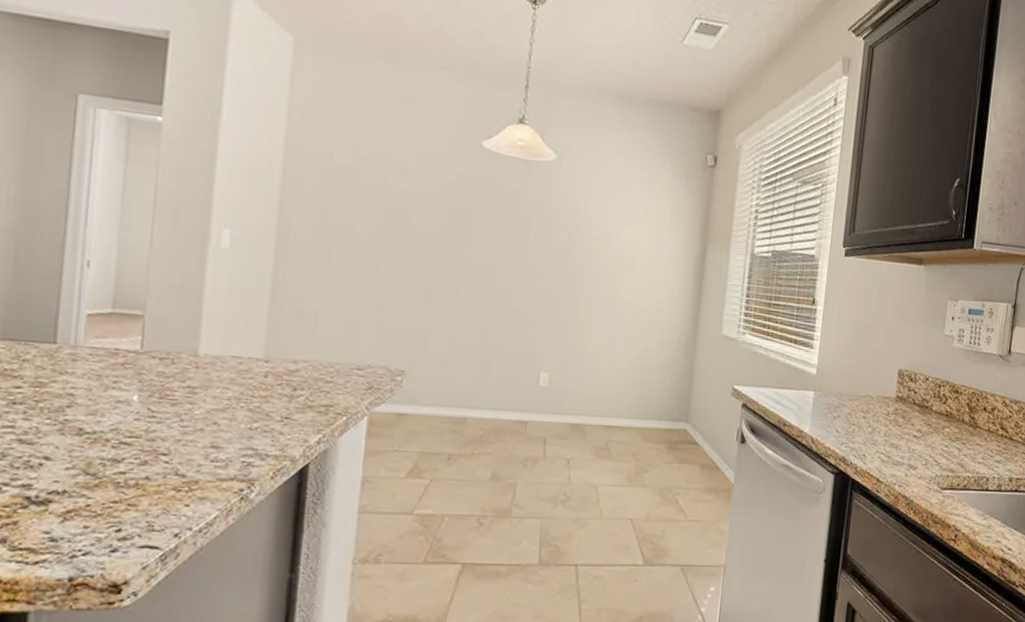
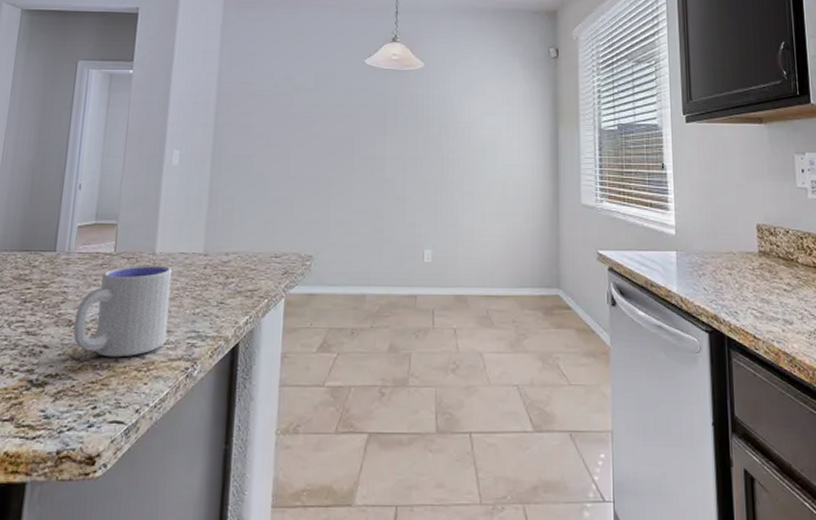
cup: none [86,367,222,475] -> present [73,264,173,358]

